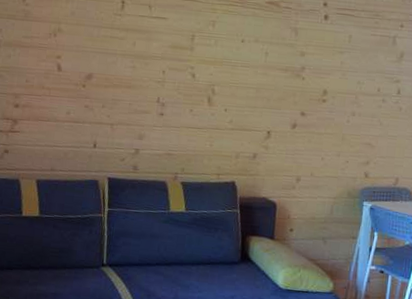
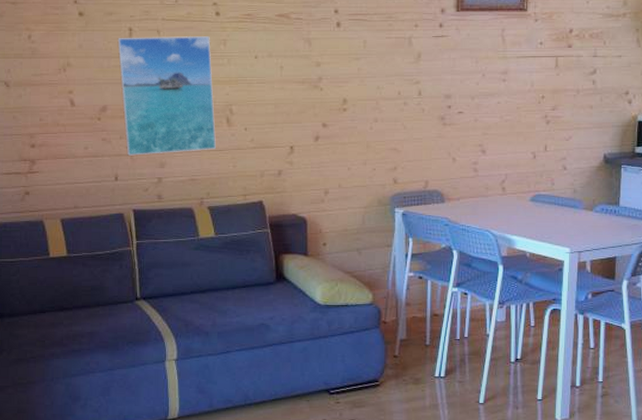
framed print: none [107,9,200,127] -> present [117,36,216,156]

